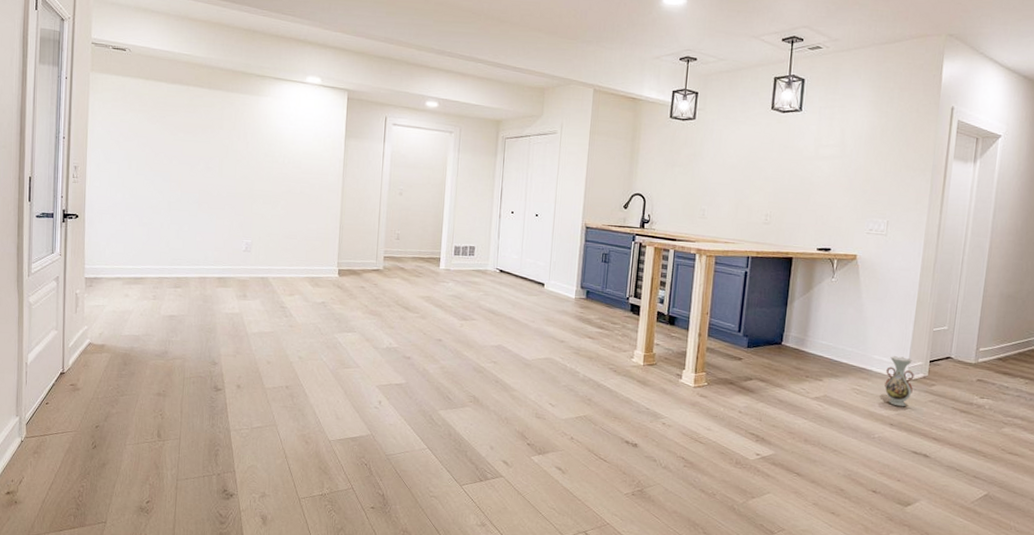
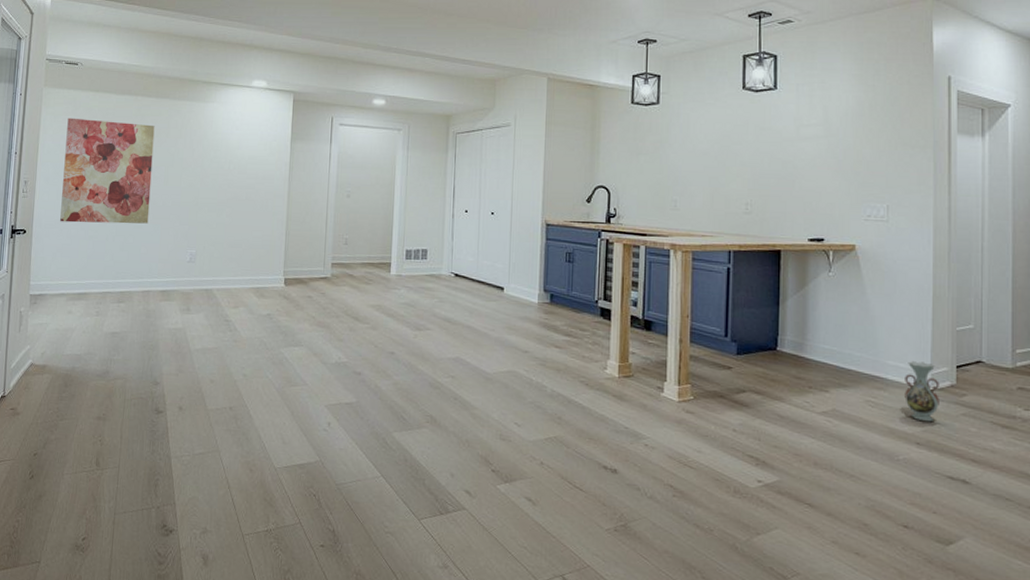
wall art: none [113,104,208,213] -> present [60,117,155,224]

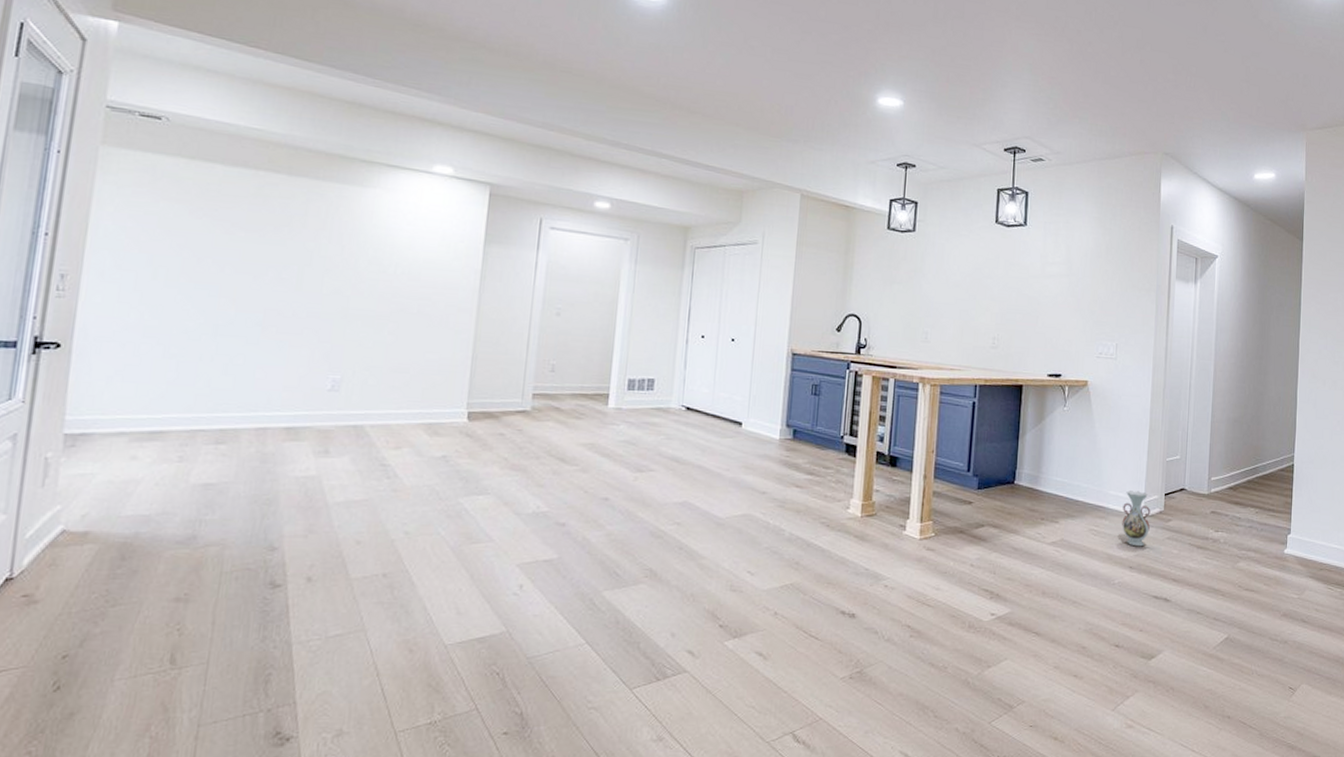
wall art: present [60,117,155,224] -> none [122,190,285,340]

